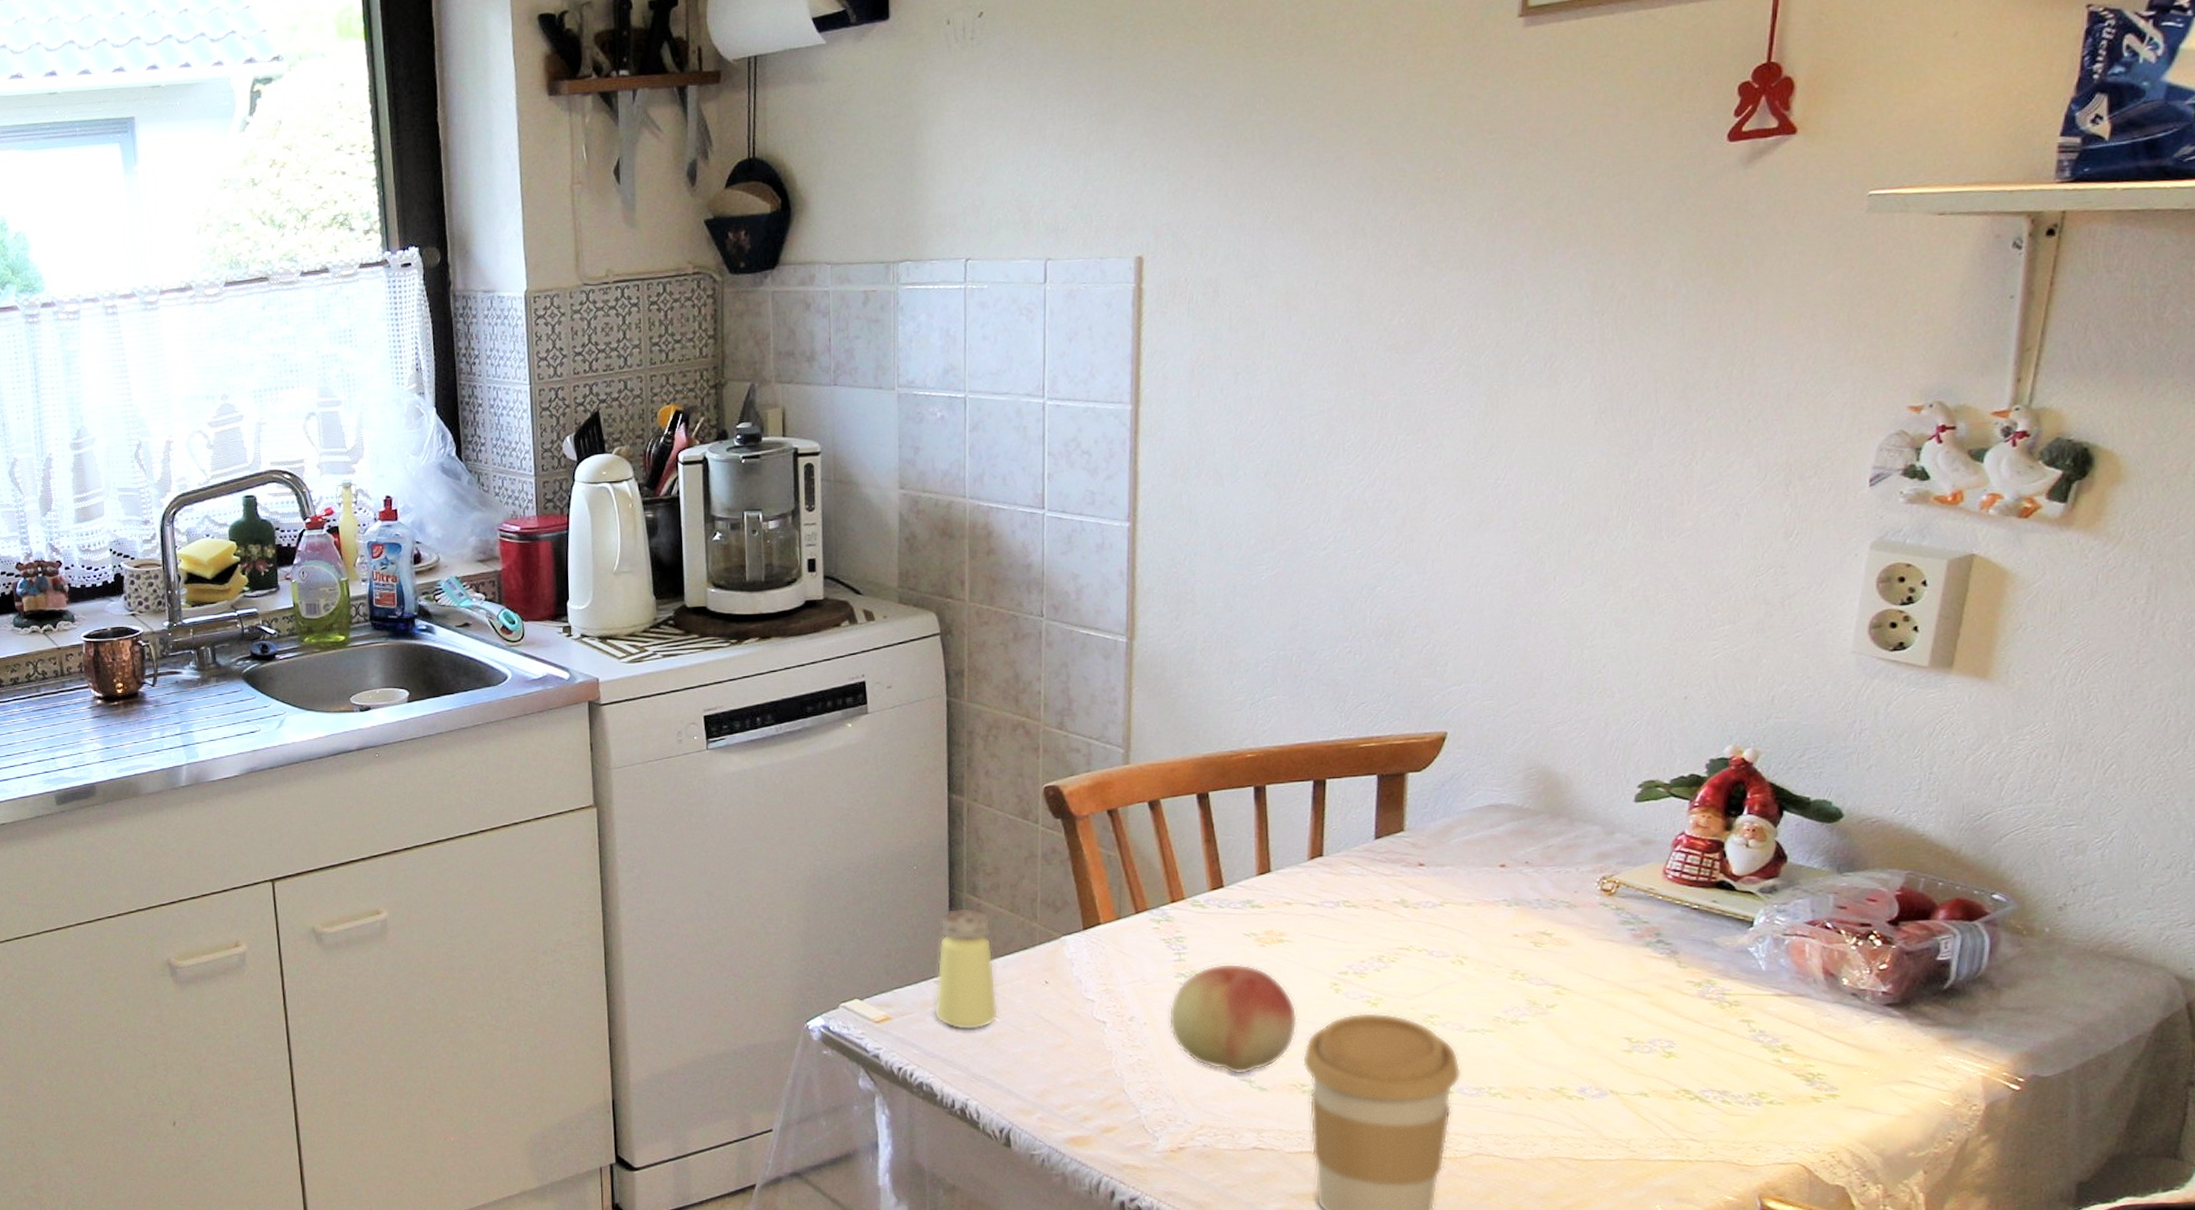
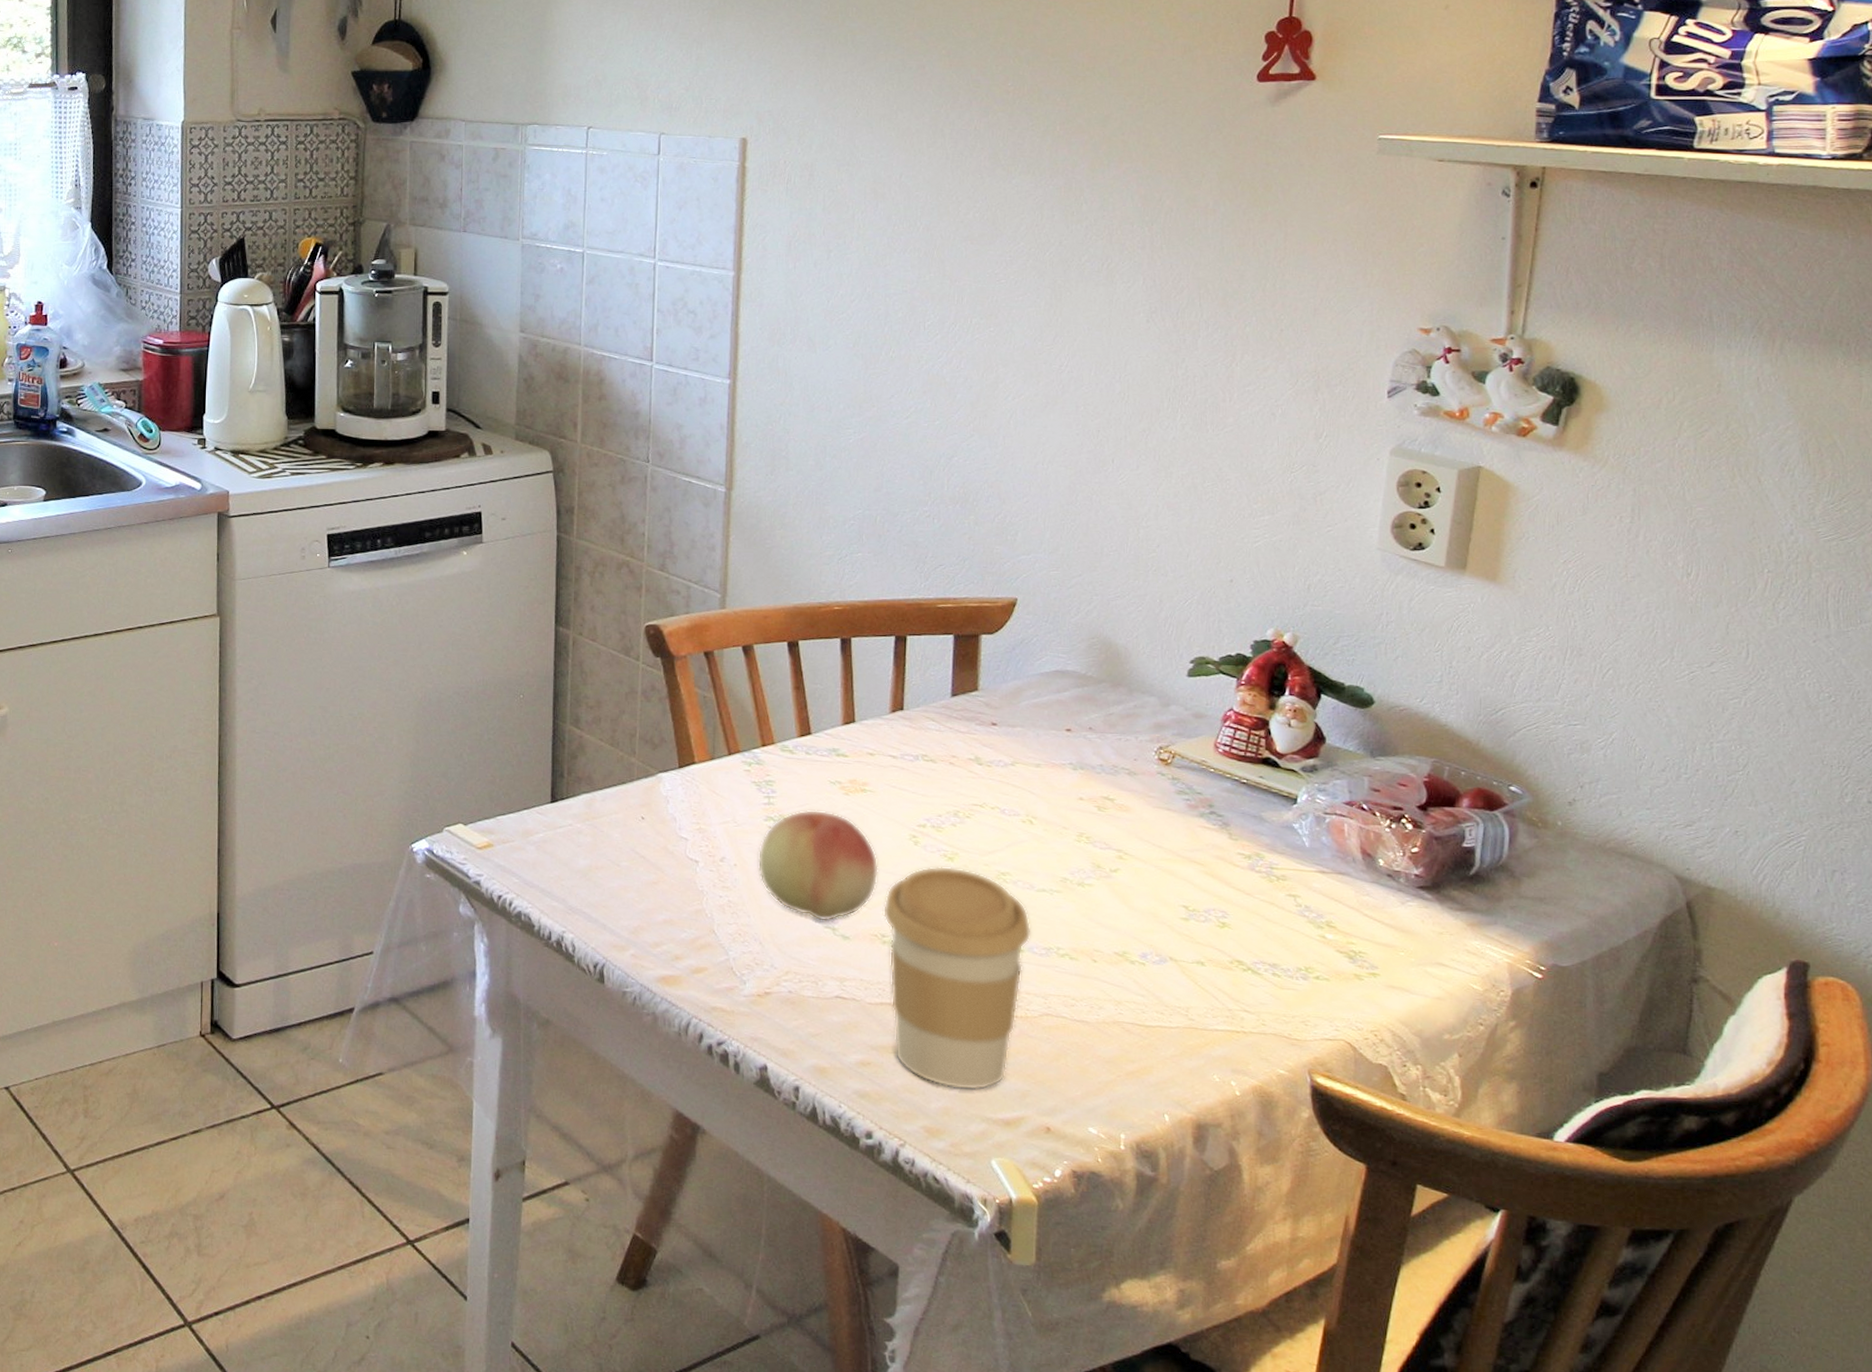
saltshaker: present [934,907,999,1030] -> none [534,738,597,862]

